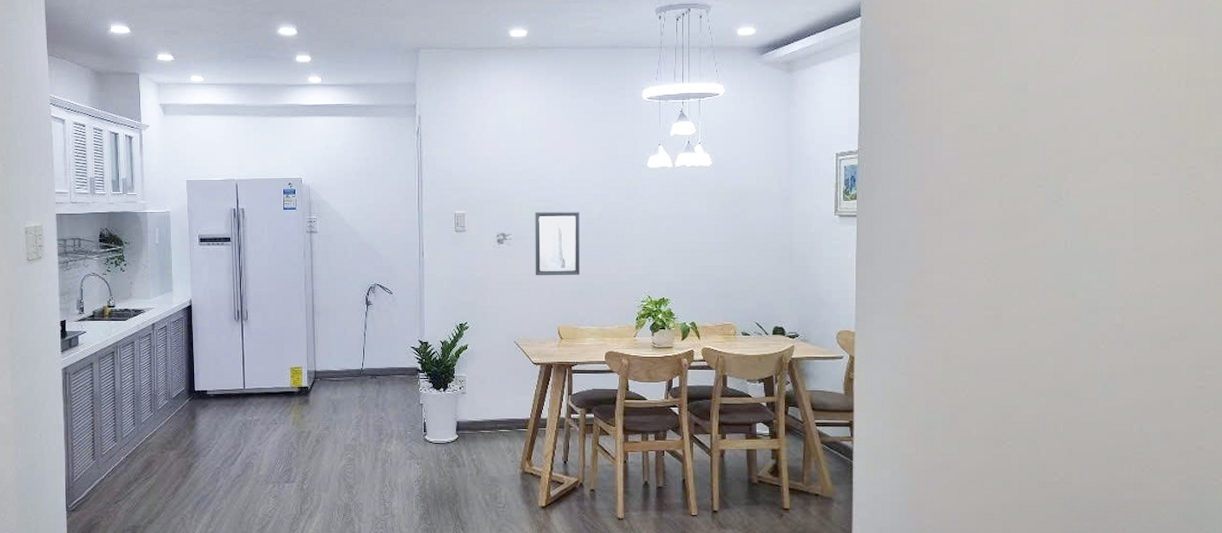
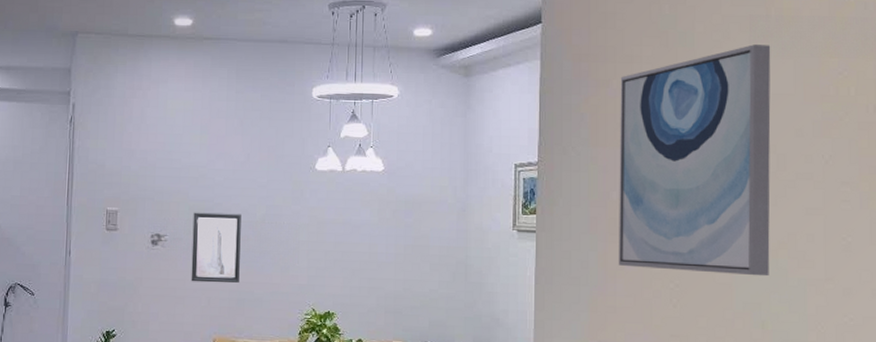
wall art: none [935,26,1085,249] -> present [618,44,771,277]

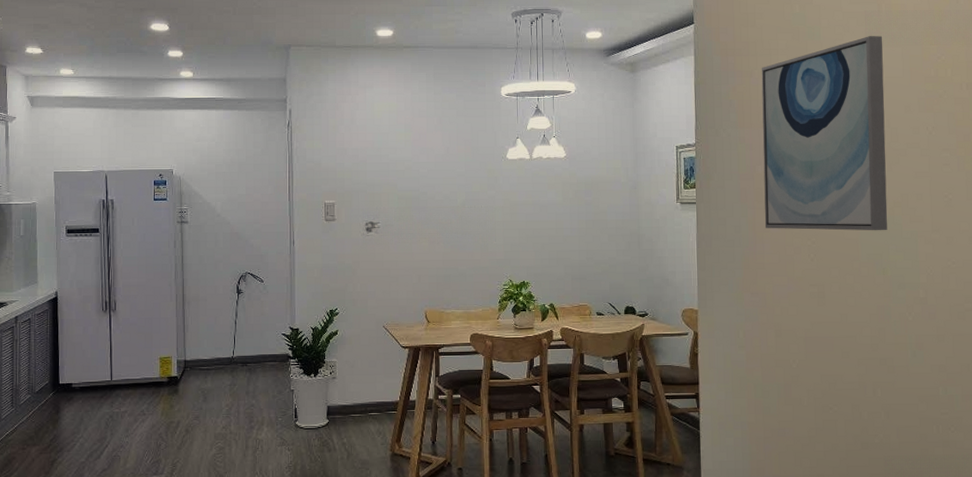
wall art: present [191,212,241,283] -> none [402,200,445,262]

